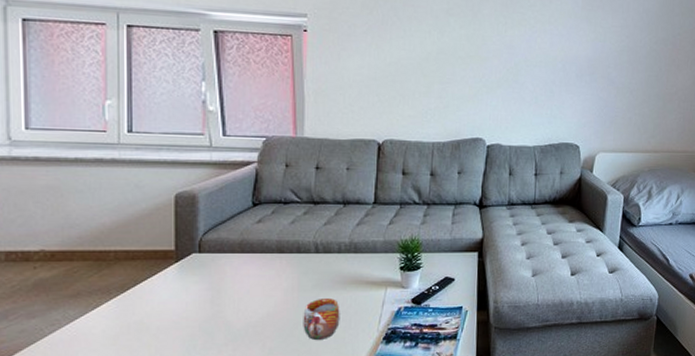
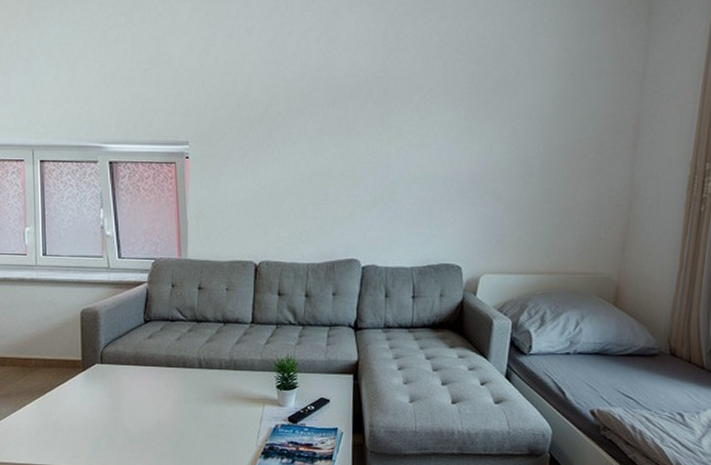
mug: present [303,299,340,340] -> none [189,411,222,450]

